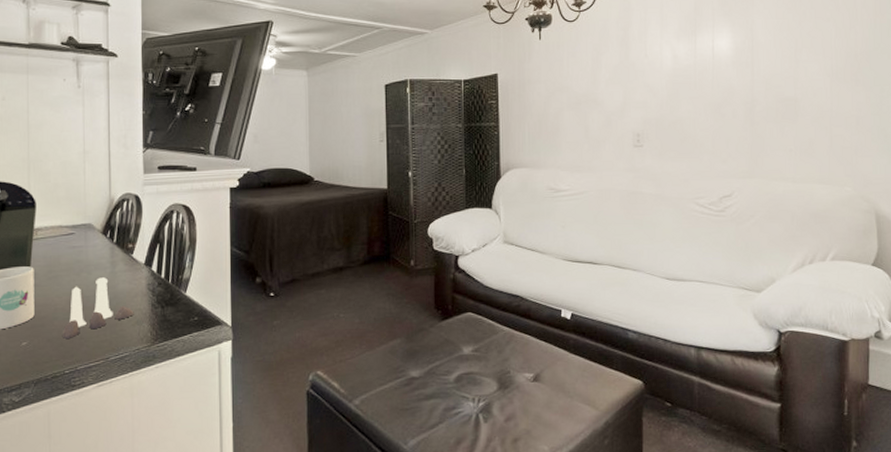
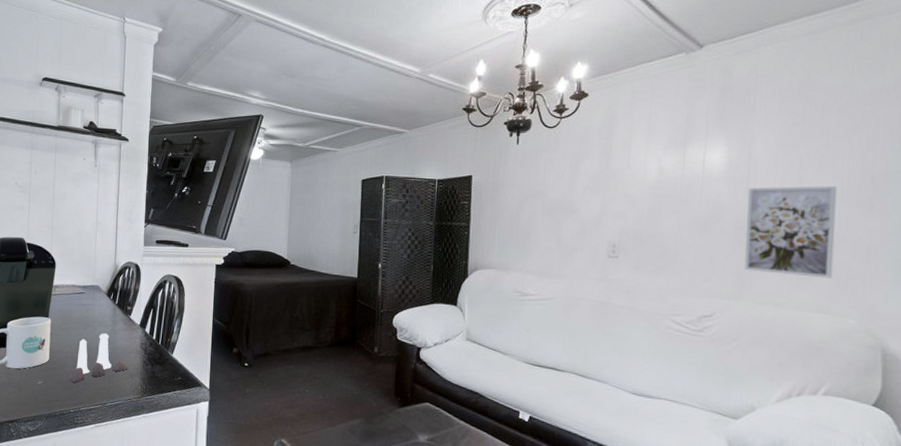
wall art: none [753,64,830,151] -> present [744,185,838,279]

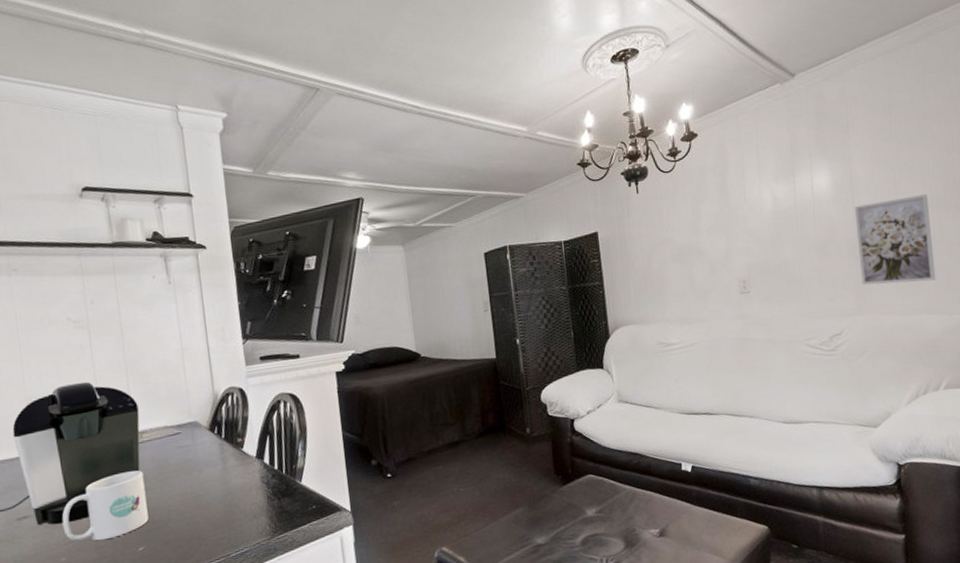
salt and pepper shaker set: present [70,333,129,384] -> none [179,474,251,541]

